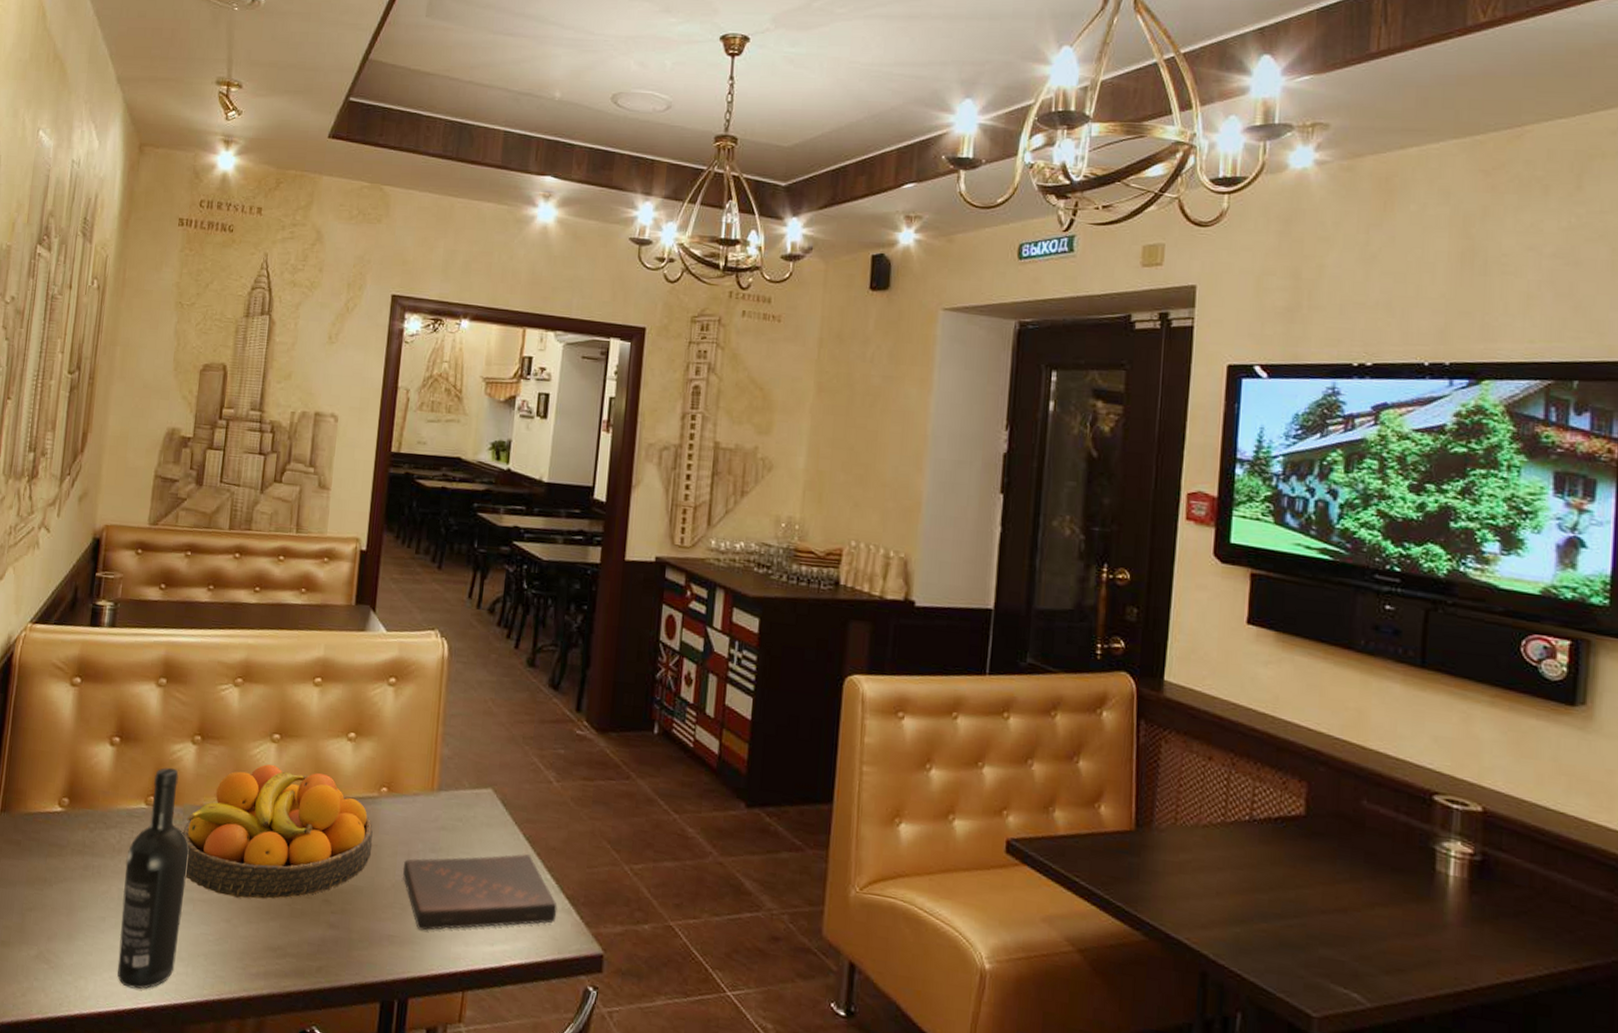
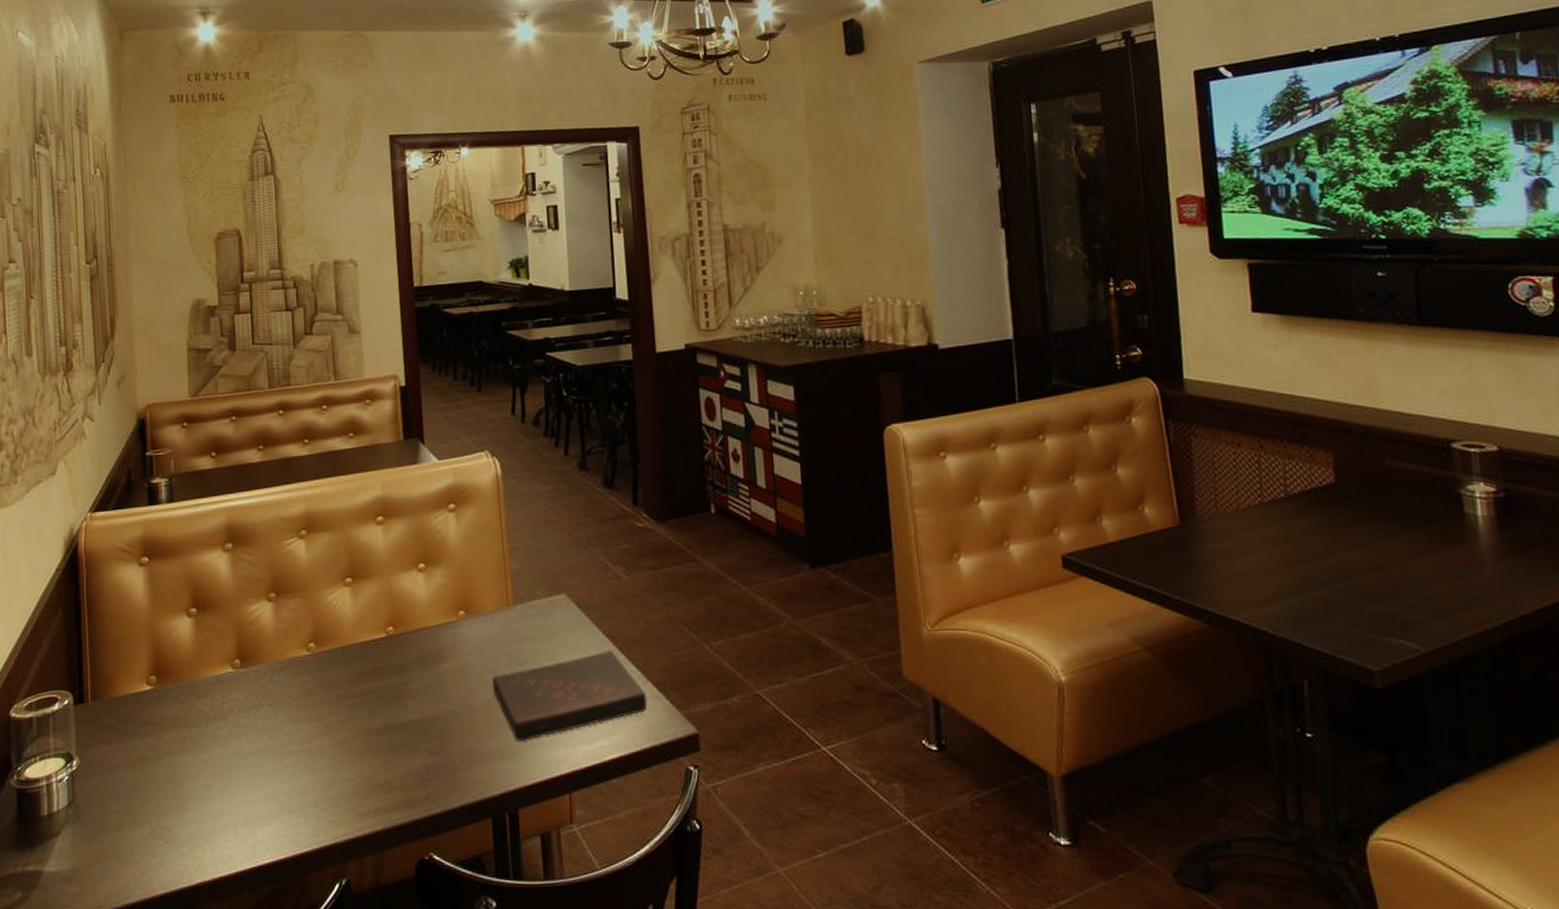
wine bottle: present [117,767,190,989] -> none [222,628,287,848]
fruit bowl: present [182,764,373,900] -> none [272,607,460,742]

